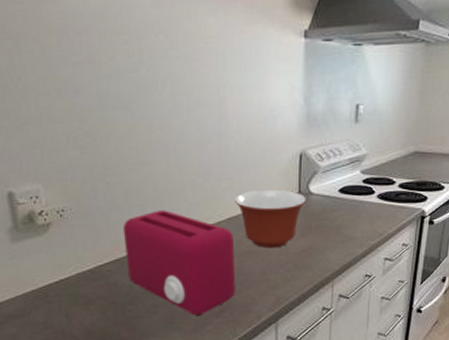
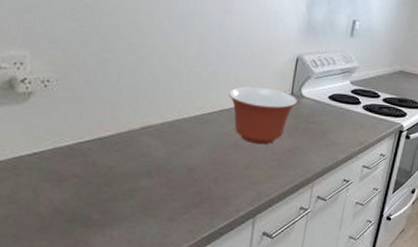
toaster: present [122,210,235,316] -> none [109,93,223,204]

